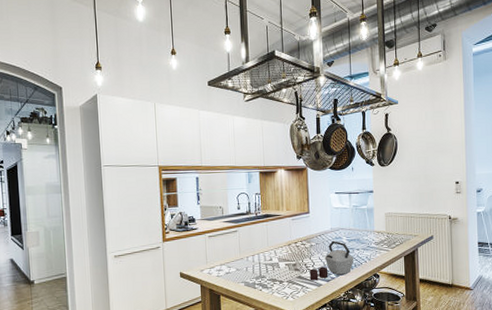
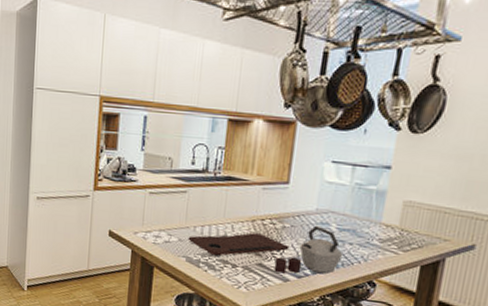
cutting board: none [243,253,318,277] -> present [188,232,290,257]

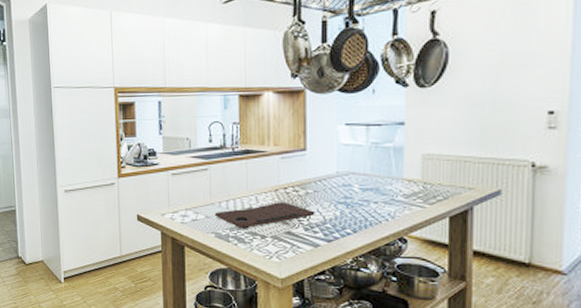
kettle: present [274,225,344,274] -> none [303,188,370,239]

